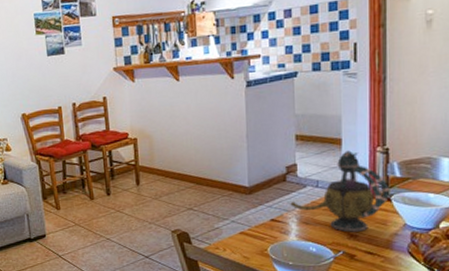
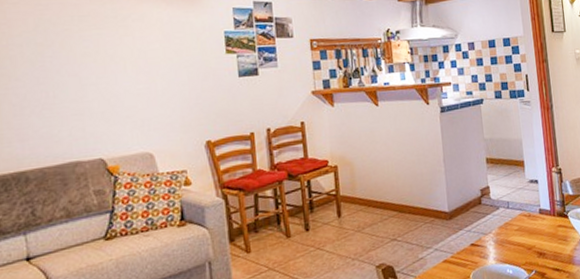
teapot: present [290,150,390,232] -> none [486,171,567,251]

